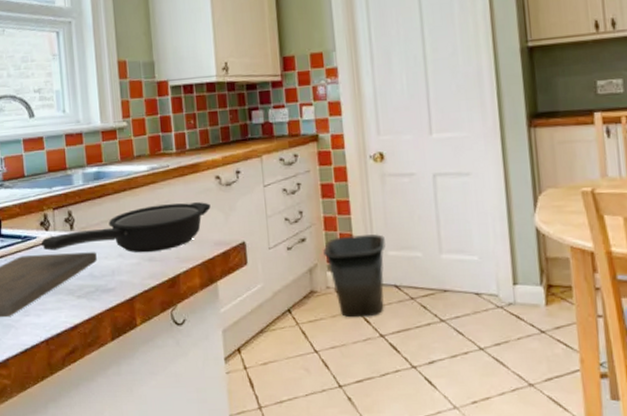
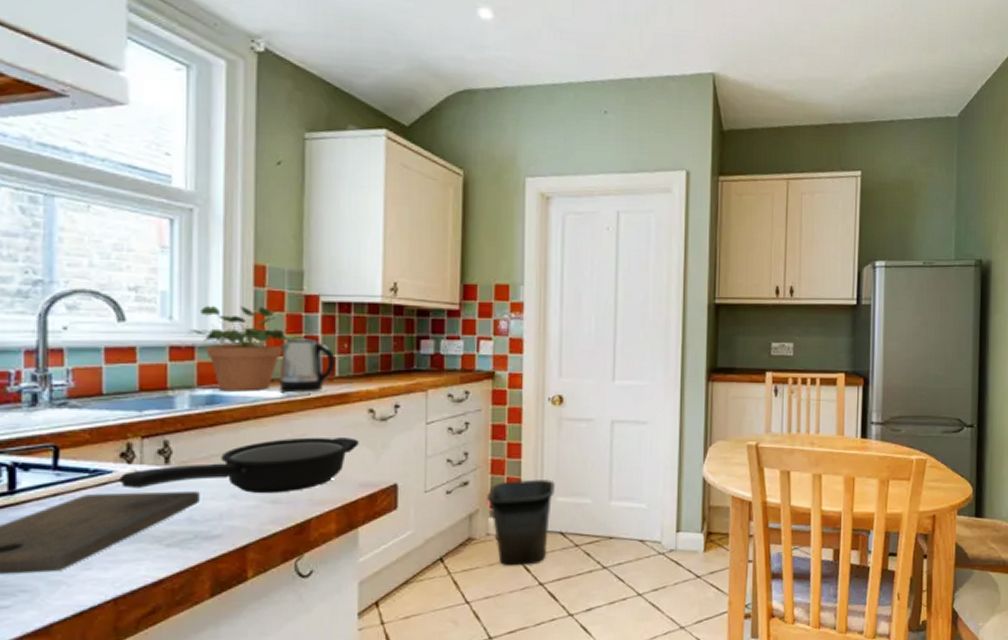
potted plant: none [78,95,150,168] -> present [190,305,291,392]
kettle: none [143,118,186,167] -> present [279,338,335,393]

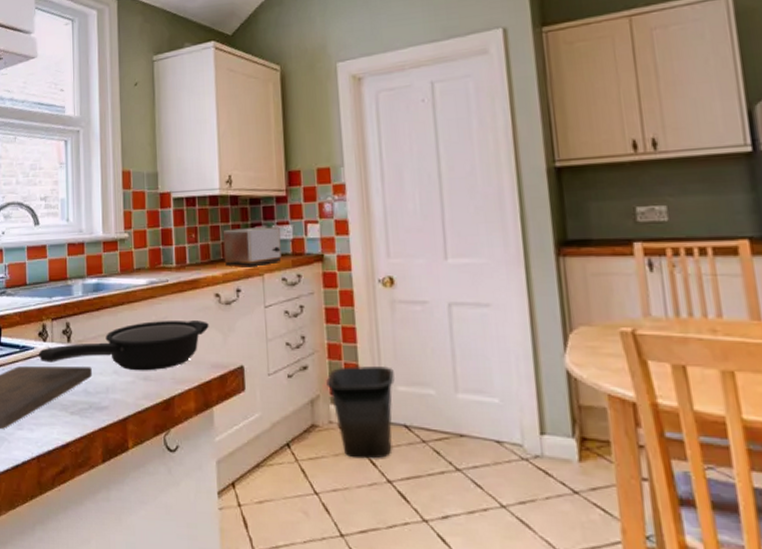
potted plant: present [190,305,291,392] -> none [81,206,151,280]
kettle: present [279,338,335,393] -> none [144,231,186,280]
toaster: none [382,341,449,382] -> present [222,227,282,267]

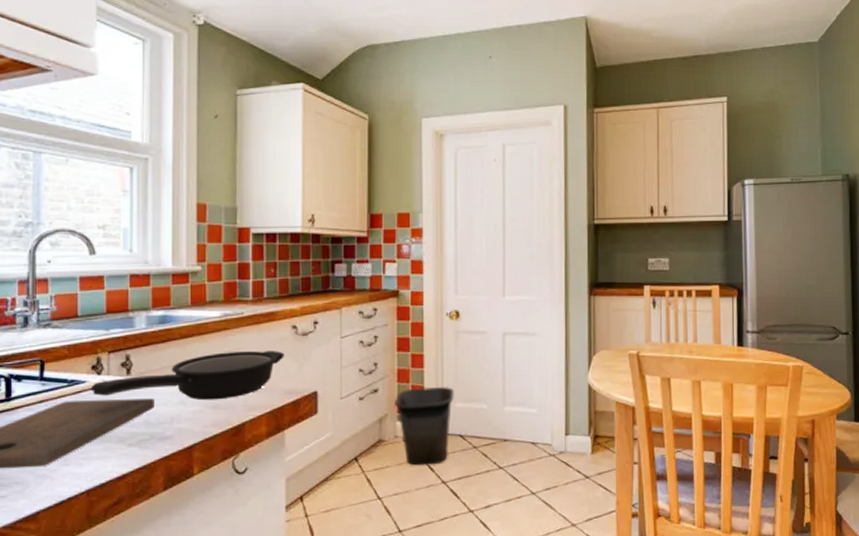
toaster: present [222,227,282,267] -> none [303,264,360,301]

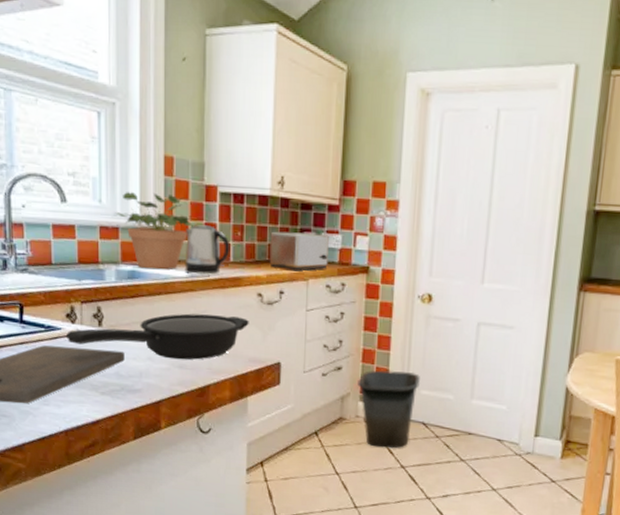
potted plant: none [146,238,227,312] -> present [115,192,194,270]
kettle: none [218,265,264,313] -> present [185,224,230,275]
toaster: none [303,264,360,301] -> present [269,231,329,272]

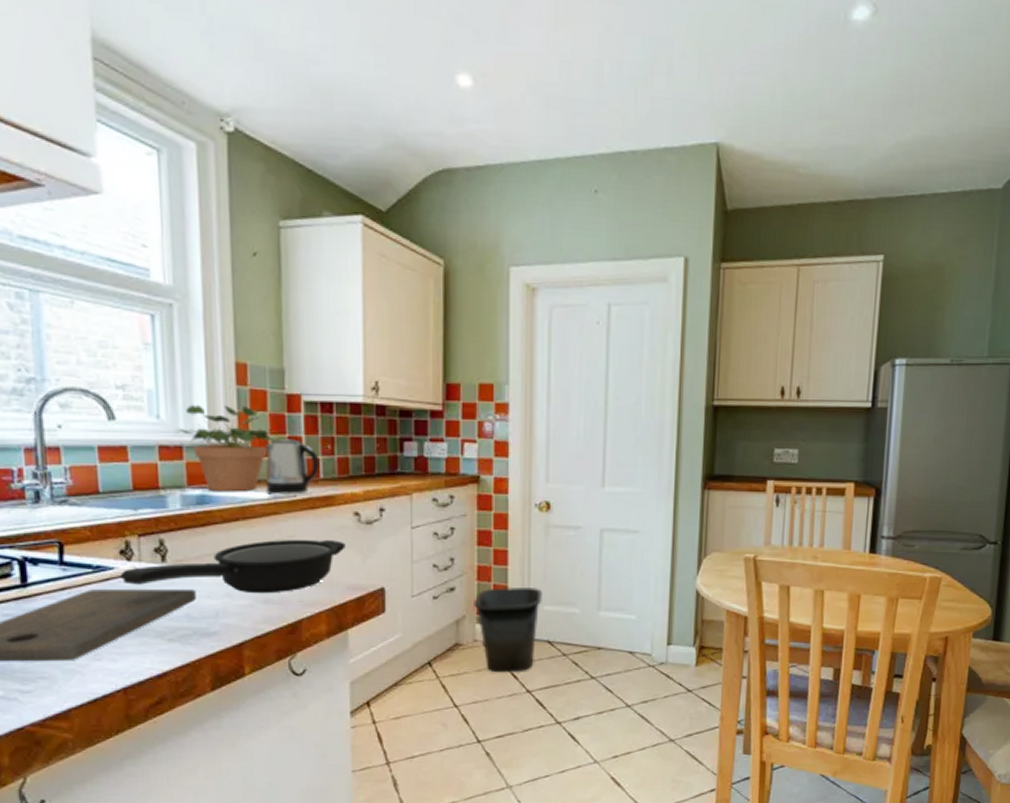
toaster: present [269,231,329,272] -> none [365,442,433,485]

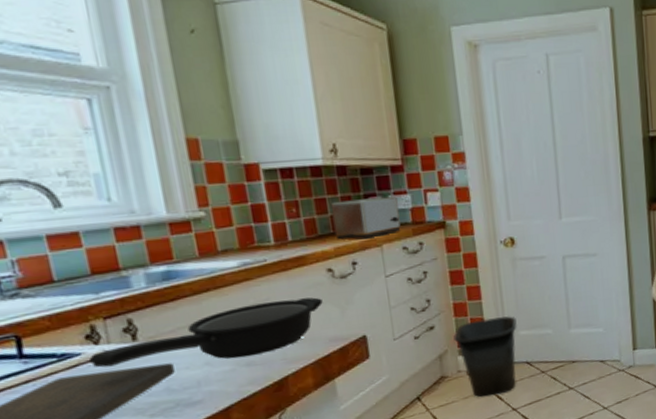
potted plant: present [177,404,275,492] -> none [132,180,238,266]
kettle: present [265,439,320,495] -> none [228,206,287,262]
toaster: none [365,442,433,485] -> present [330,196,401,240]

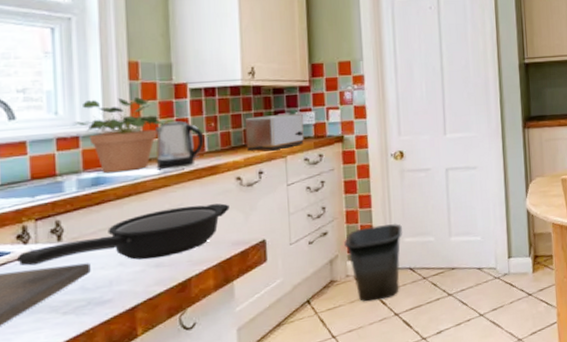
potted plant: none [132,180,238,266] -> present [74,97,164,173]
kettle: none [228,206,287,262] -> present [156,121,205,170]

